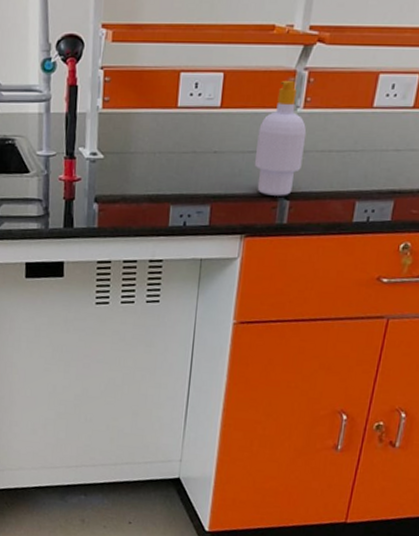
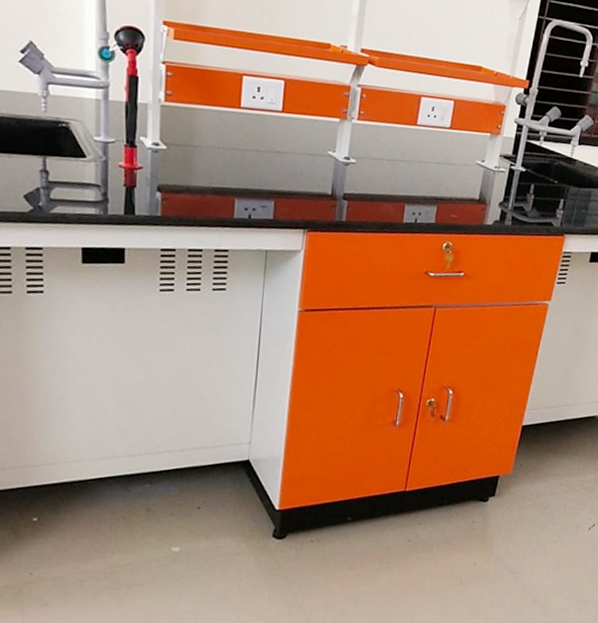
soap bottle: present [254,81,307,196] -> none [314,94,361,197]

